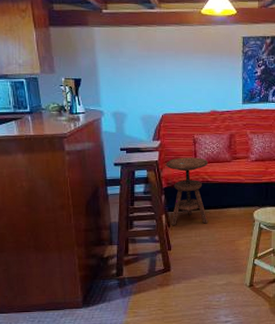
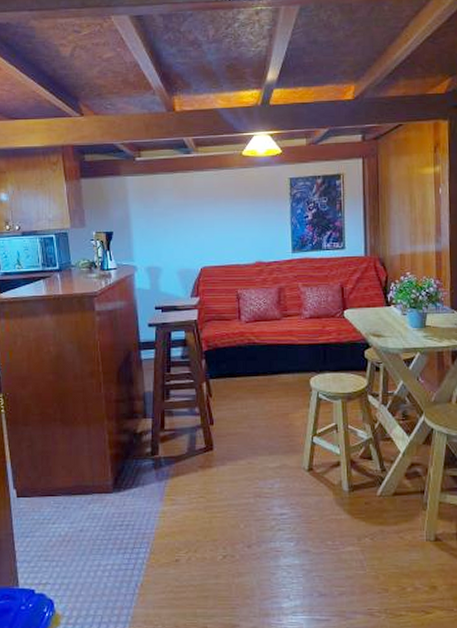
side table: present [166,157,209,226] -> none [206,315,256,396]

